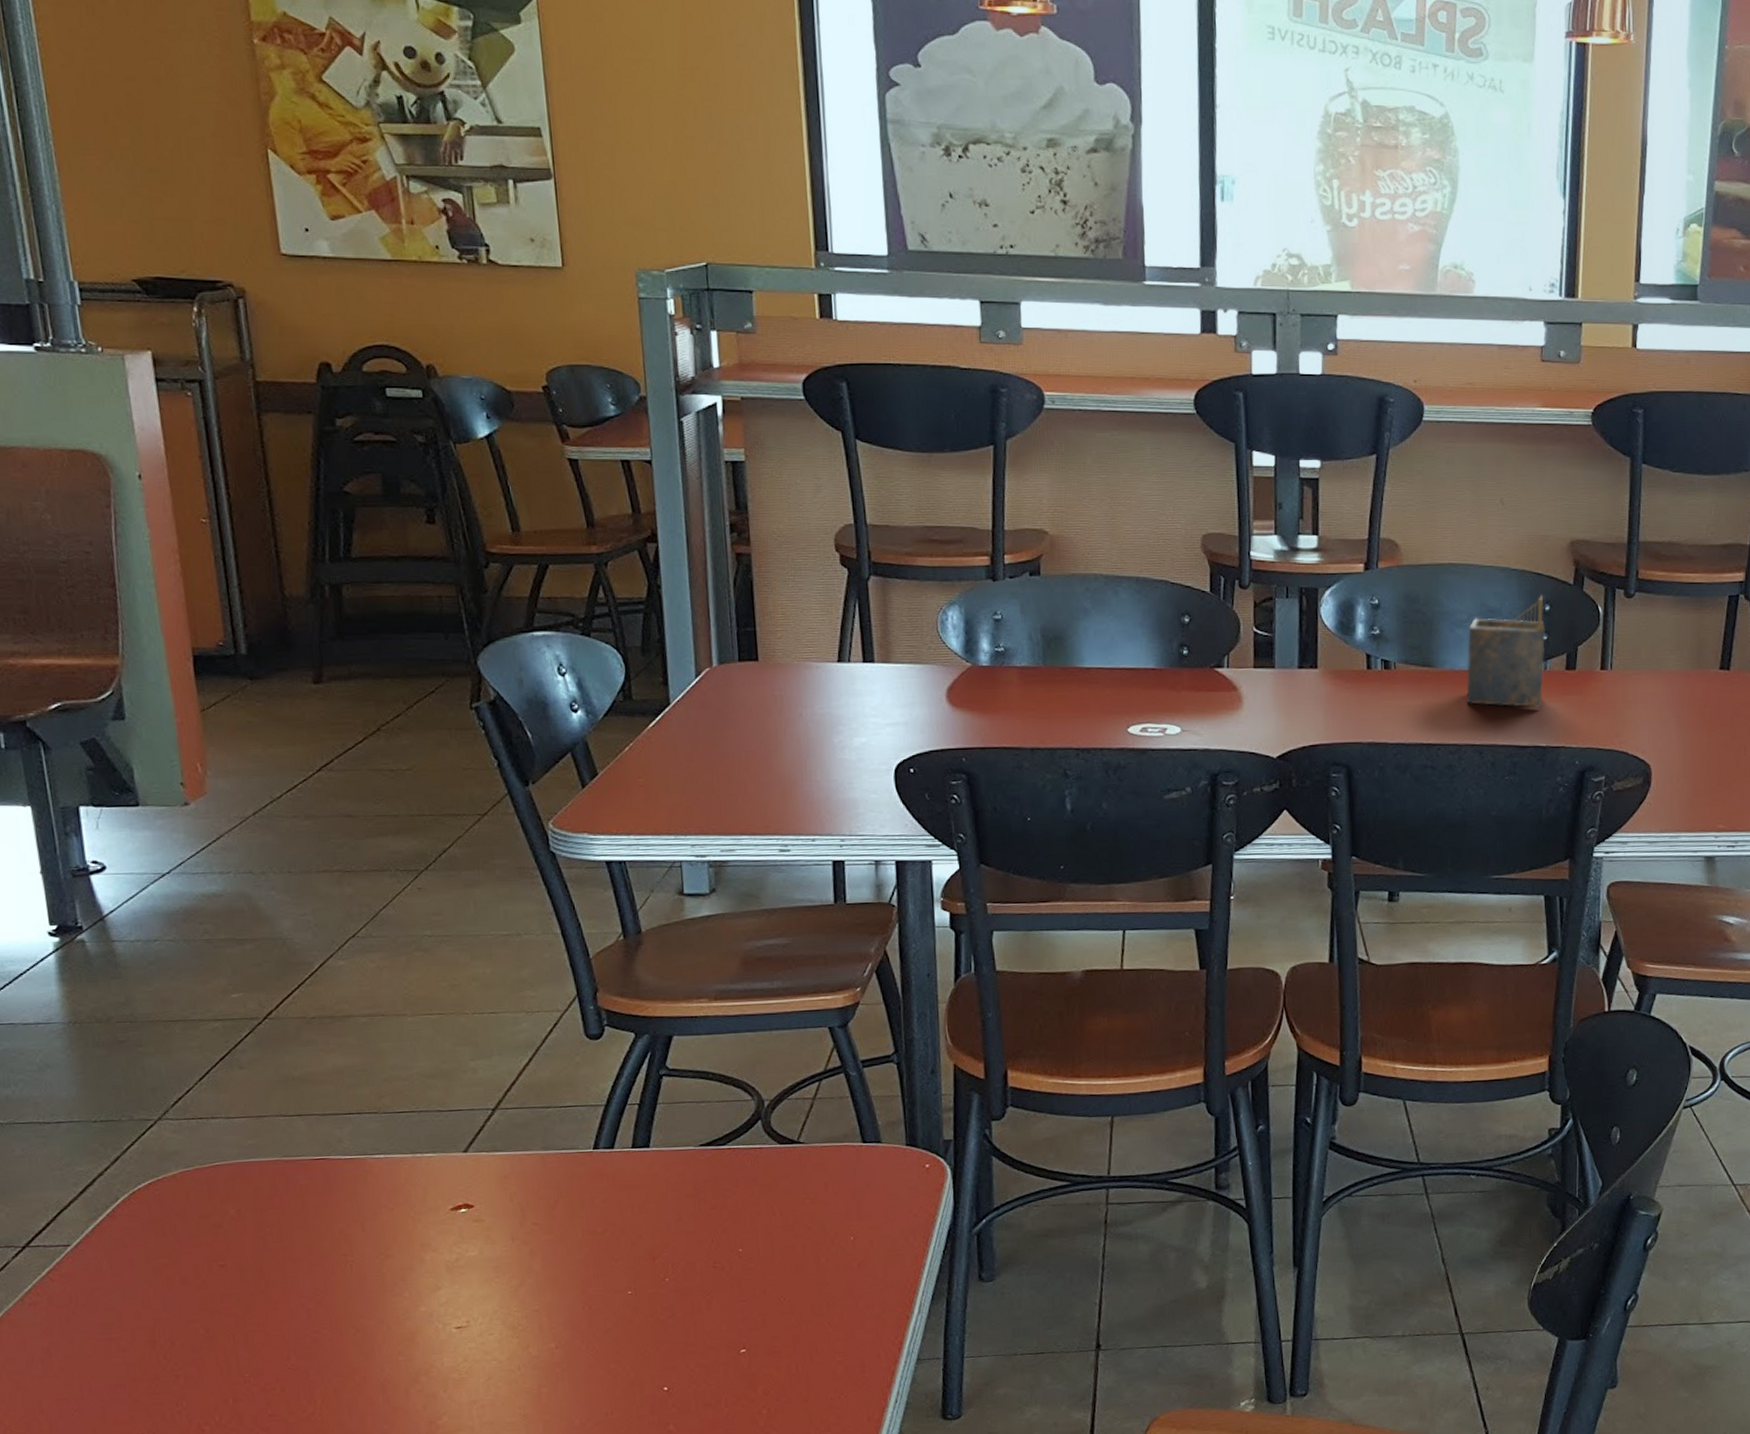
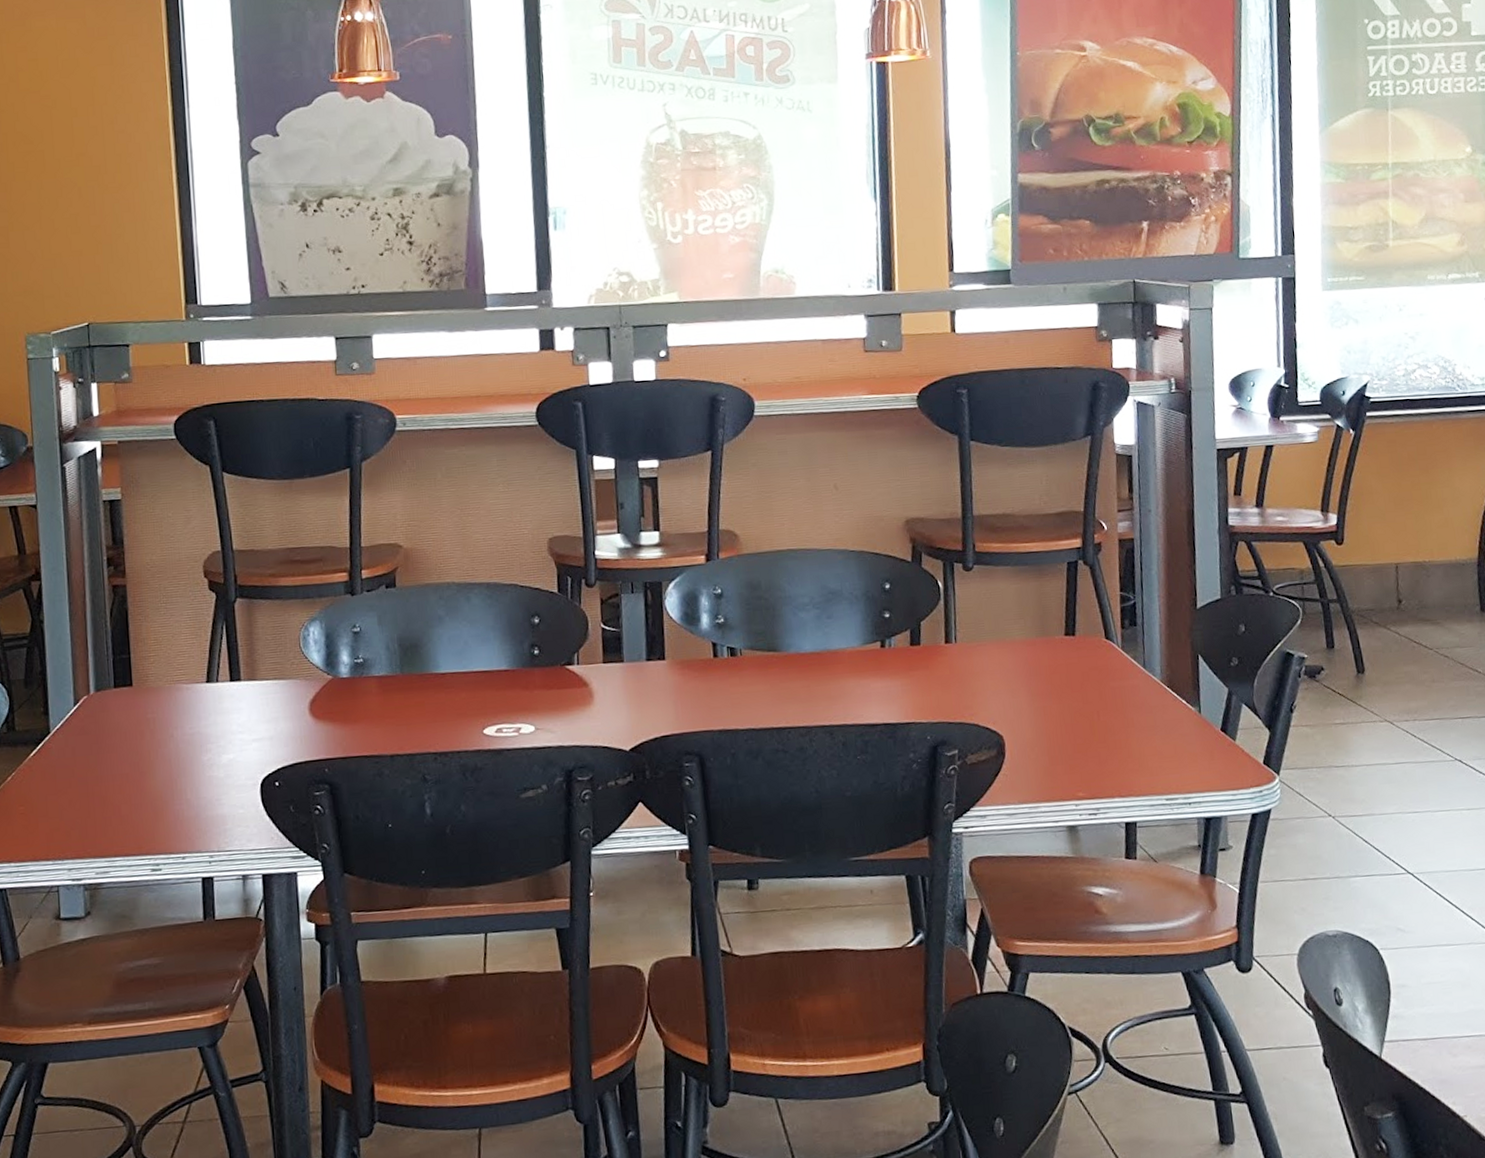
napkin holder: present [1466,595,1546,708] -> none [811,574,890,687]

